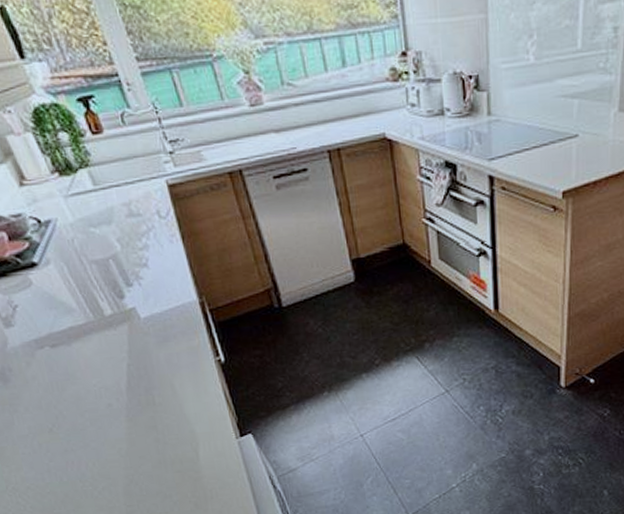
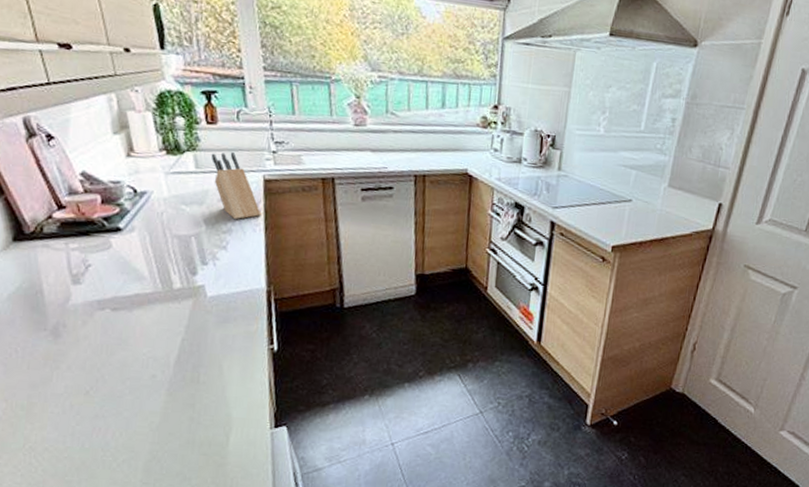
knife block: none [105,161,174,234] -> present [211,152,262,220]

